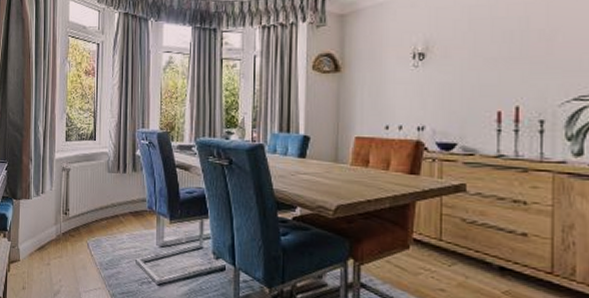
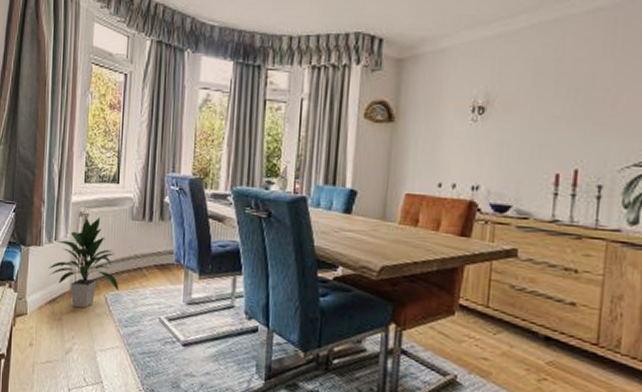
indoor plant: none [37,171,99,254] -> present [48,217,119,308]

